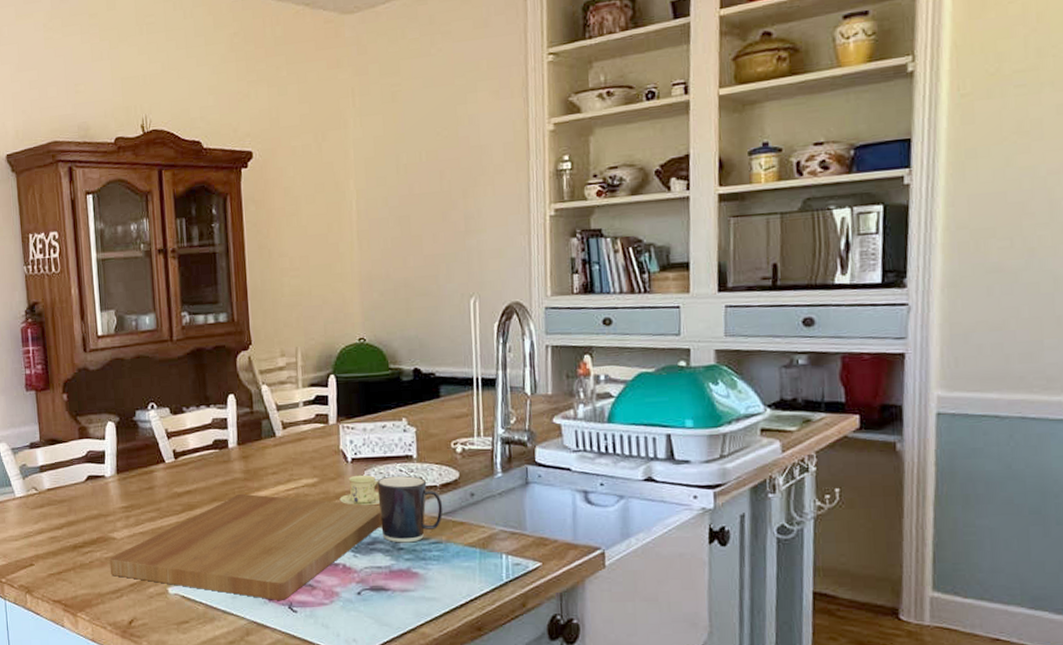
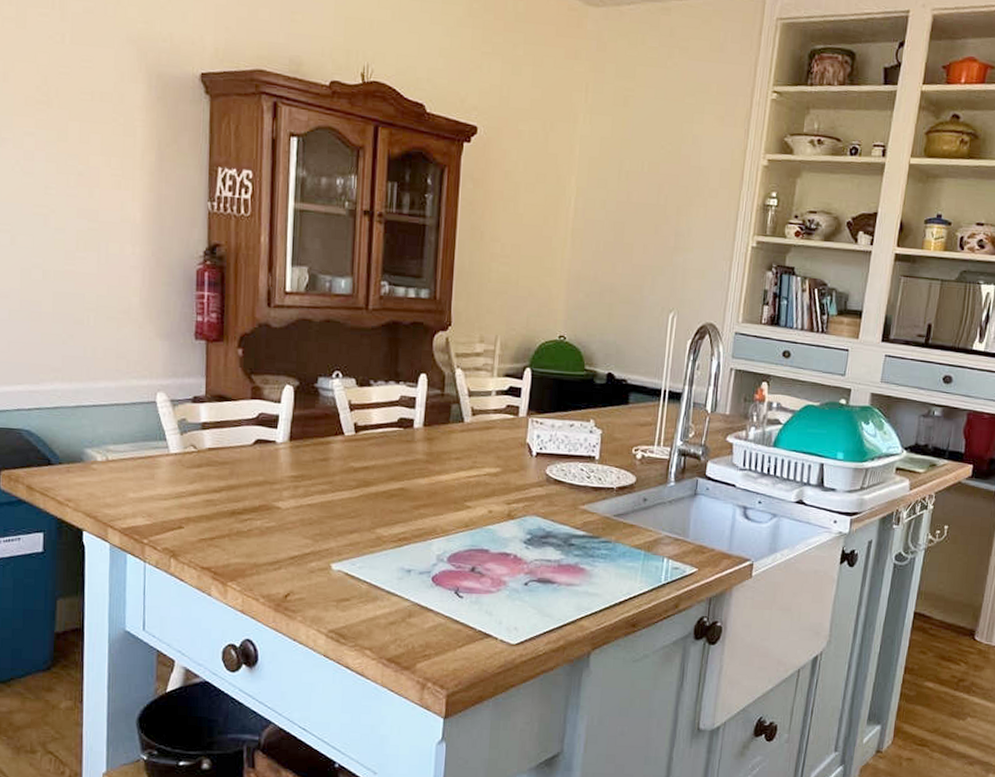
cutting board: present [109,493,382,600] -> none [270,475,559,585]
cup and saucer: present [339,474,380,506] -> none [519,469,559,501]
mug: present [377,475,443,543] -> none [556,474,617,540]

